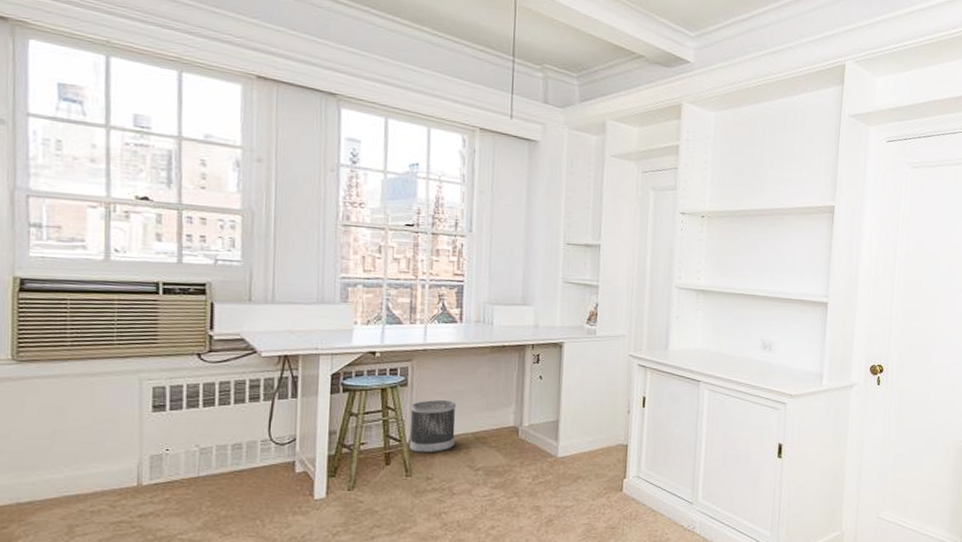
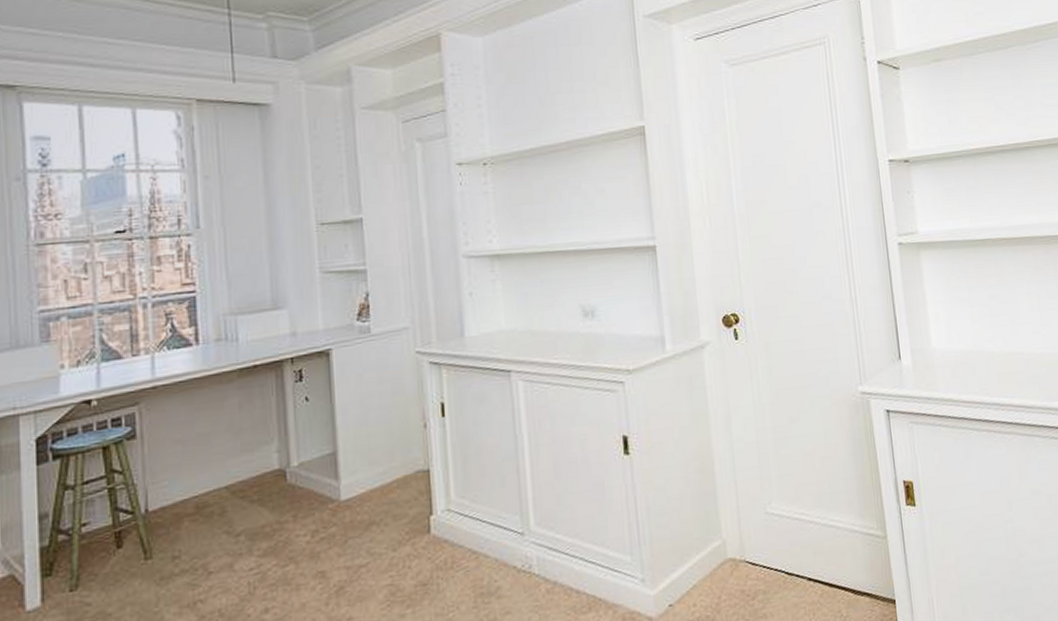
wastebasket: present [409,400,457,454] -> none [143,448,204,526]

